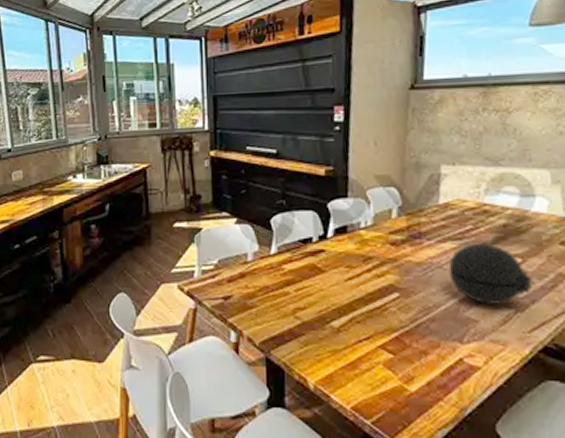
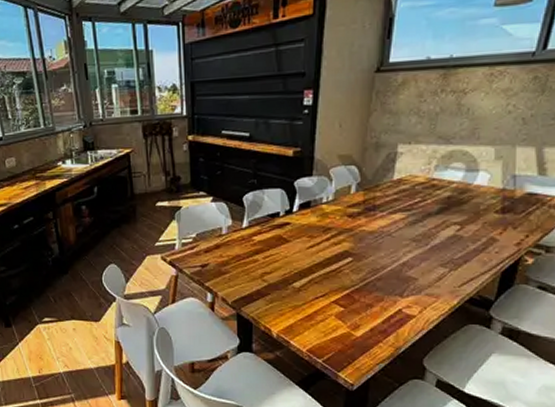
decorative orb: present [448,243,533,304] -> none [396,213,467,265]

